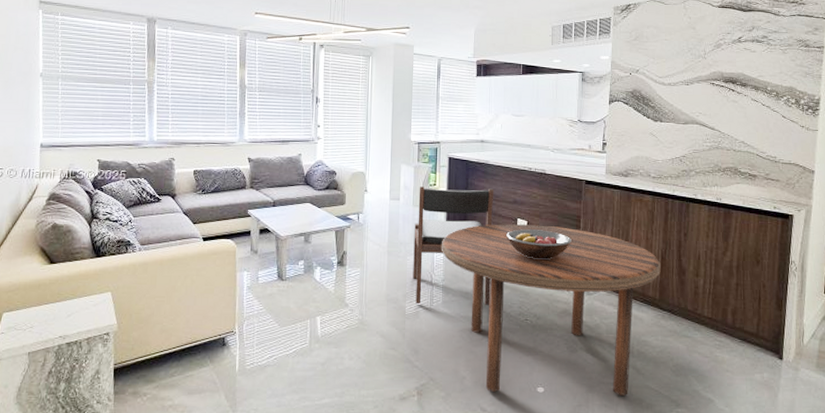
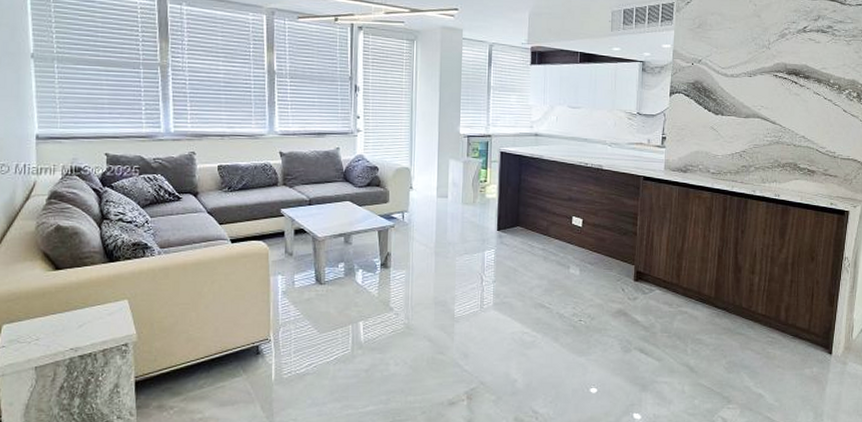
dining chair: present [413,186,494,306] -> none [462,183,549,308]
dining table: present [441,224,661,395] -> none [492,222,717,394]
fruit bowl: present [506,229,571,259] -> none [561,227,628,259]

